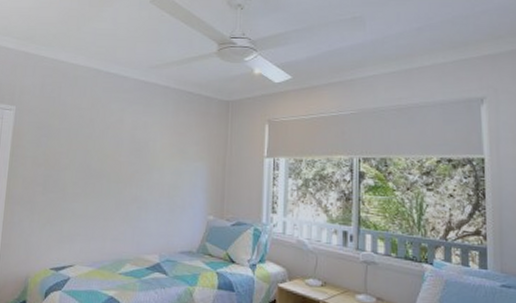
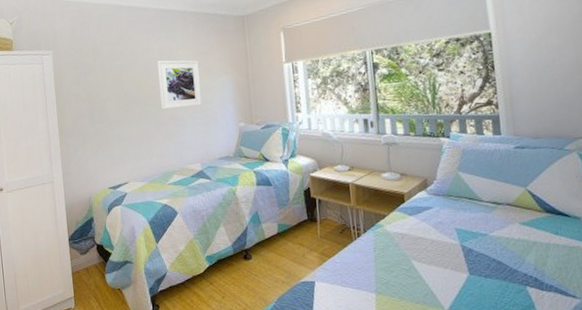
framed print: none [124,134,174,191] -> present [157,60,203,110]

